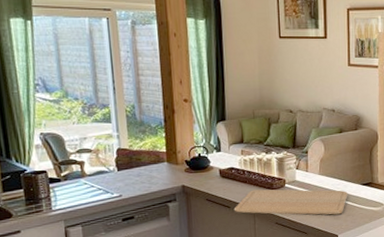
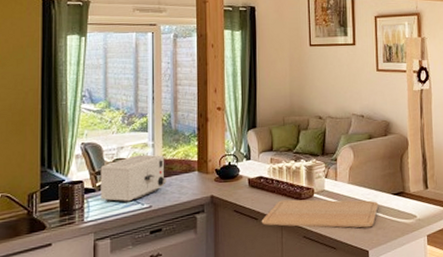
toaster: none [64,145,135,193] -> present [100,154,166,204]

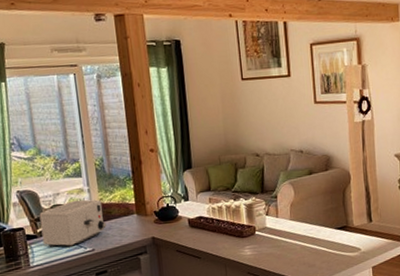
chopping board: present [261,199,379,228] -> none [204,236,322,264]

